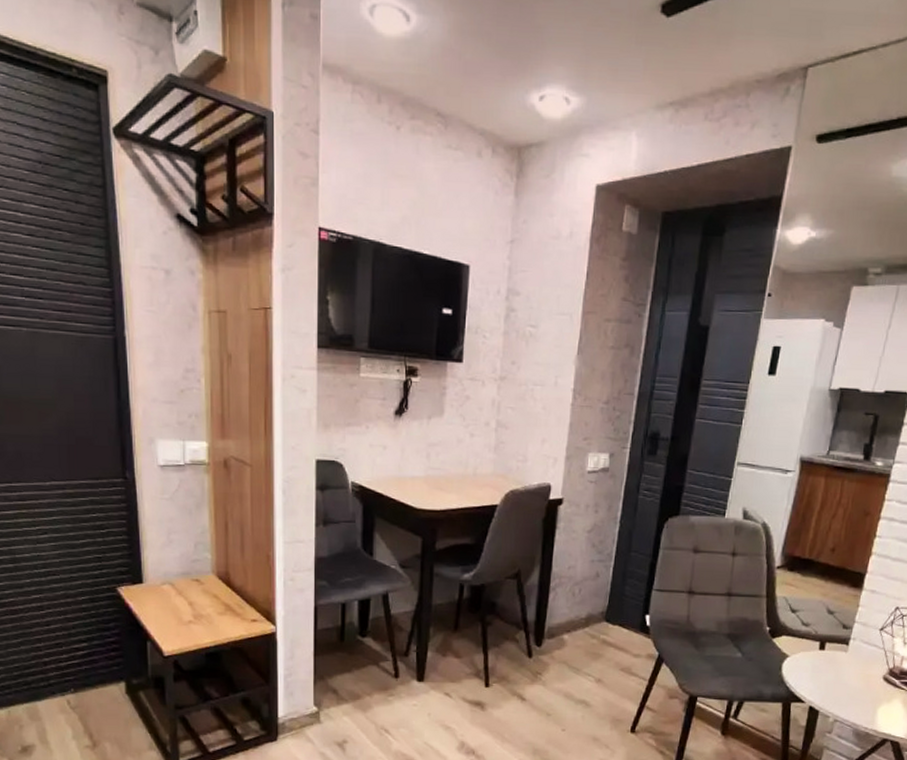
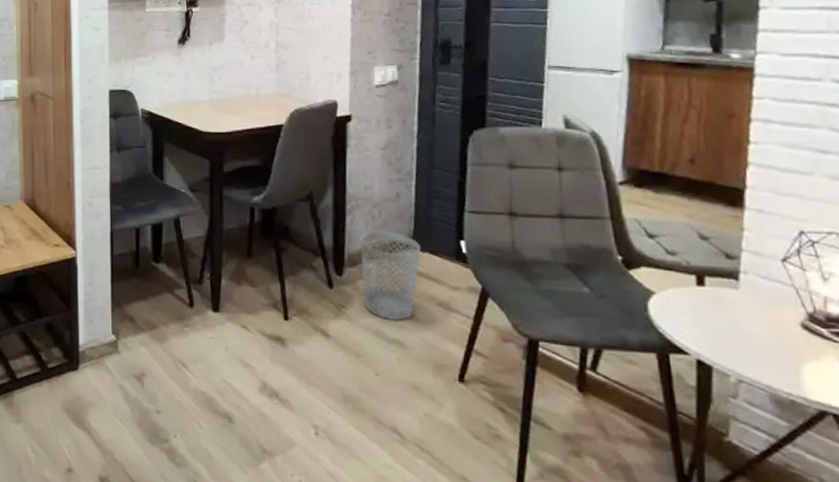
wastebasket: none [558,607,612,684] -> present [361,231,420,321]

